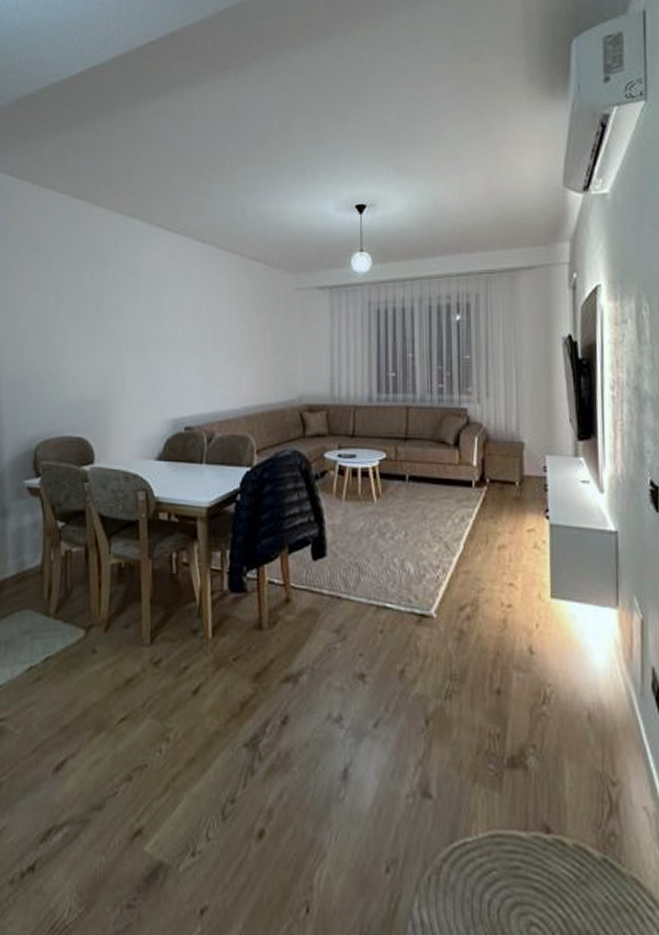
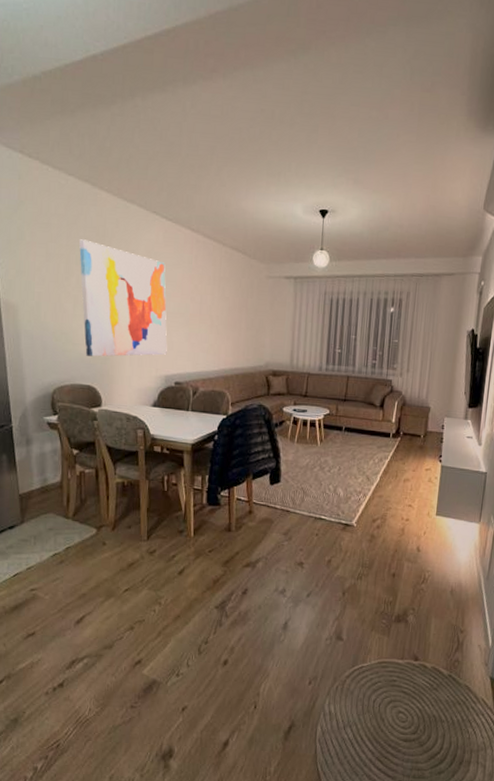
wall art: none [72,263,175,401] -> present [79,239,167,357]

